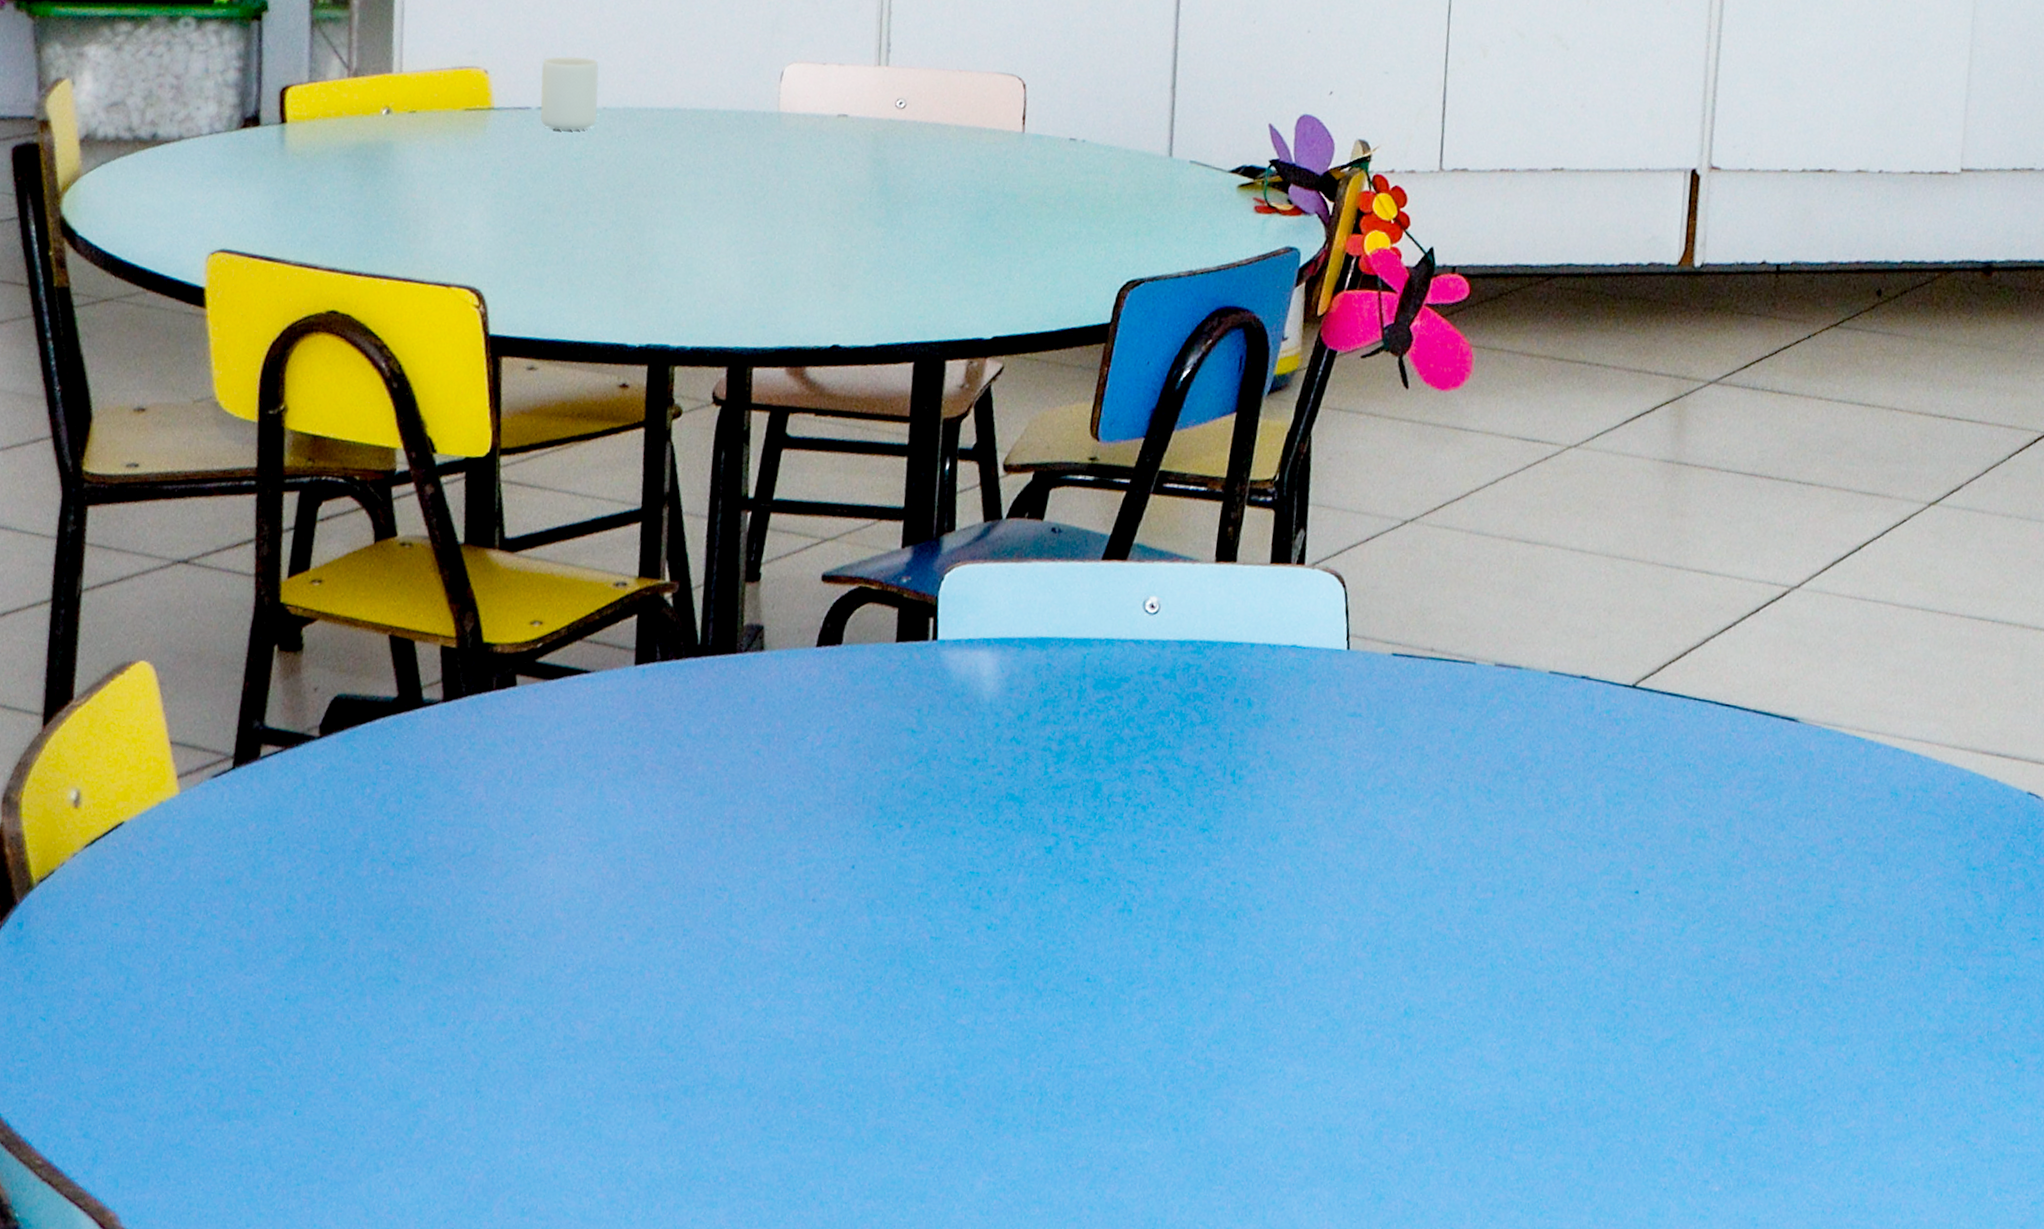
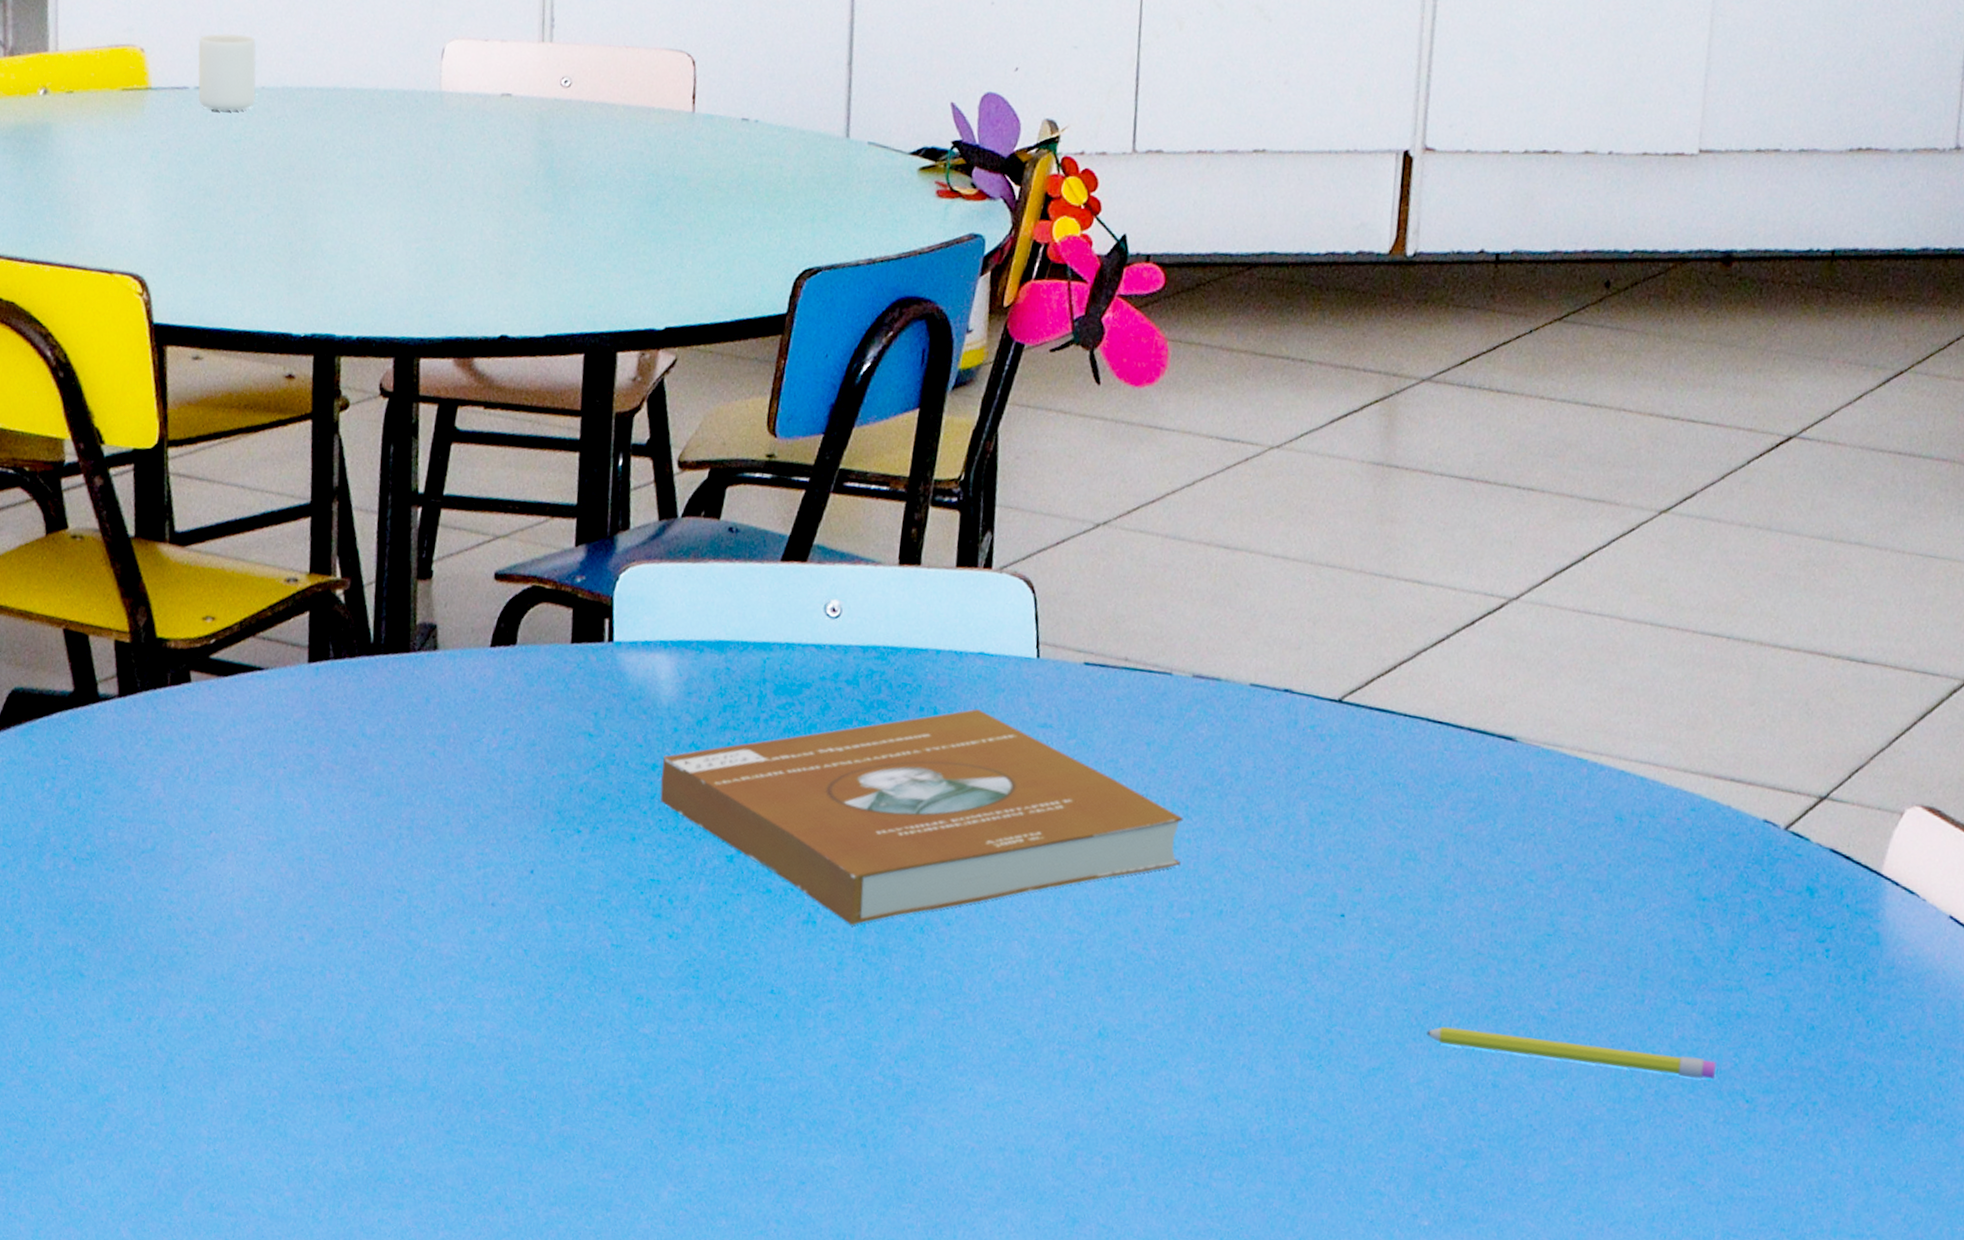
book: none [981,699,1486,913] -> present [660,708,1183,926]
pencil: none [1716,996,1987,1042] -> present [1427,1026,1716,1080]

